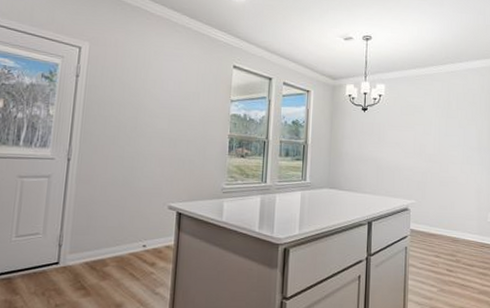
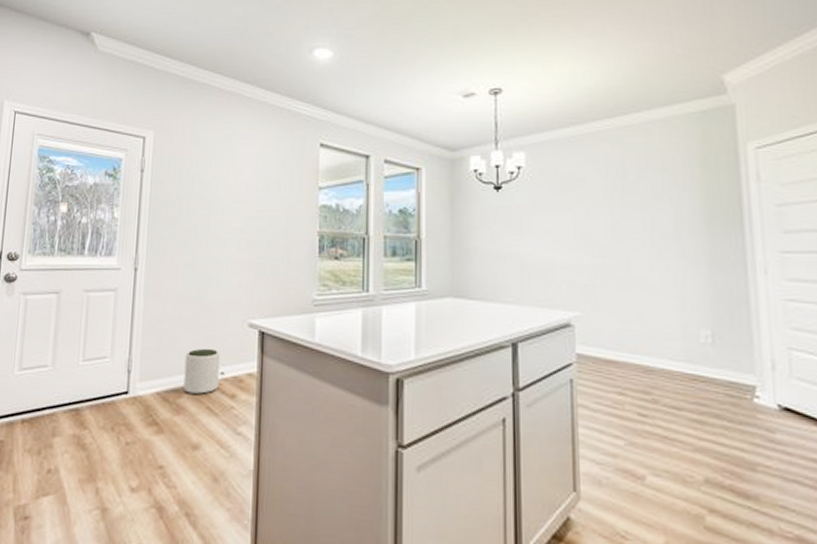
plant pot: none [109,226,144,263] -> present [183,348,221,394]

